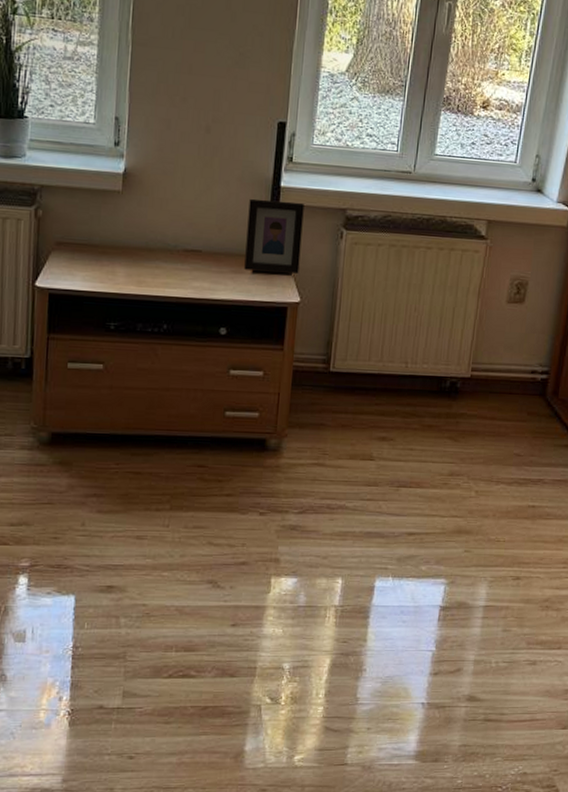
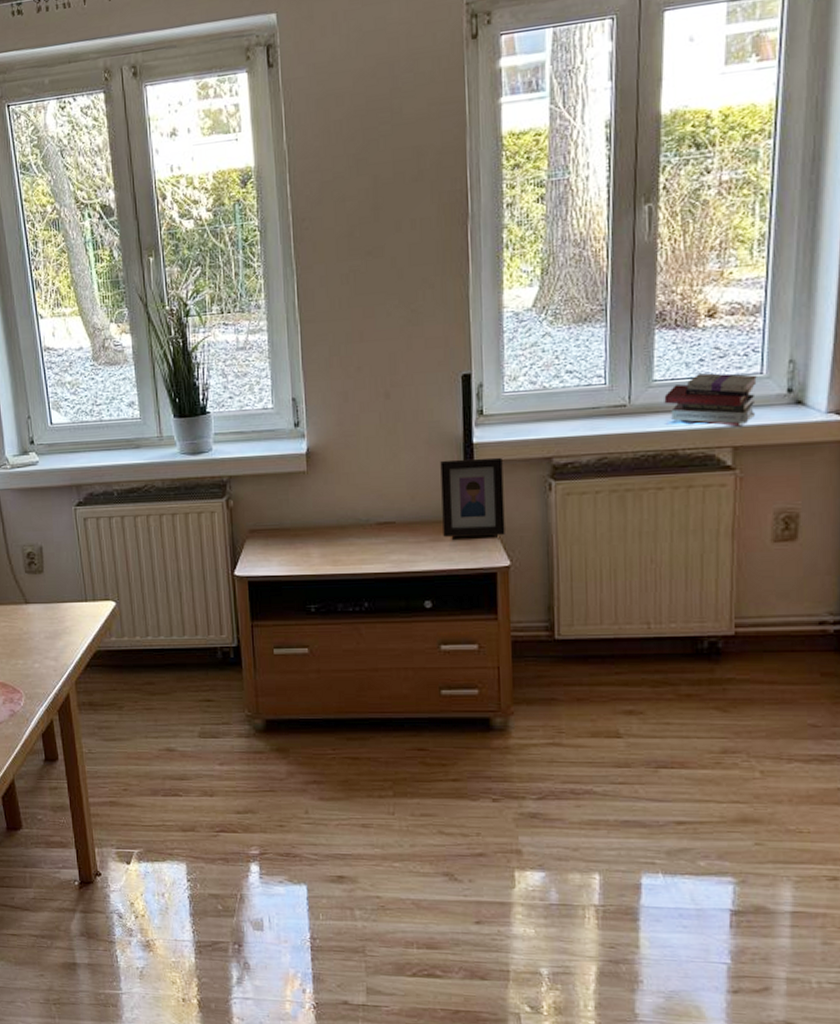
books: none [441,155,512,204] -> present [664,373,757,427]

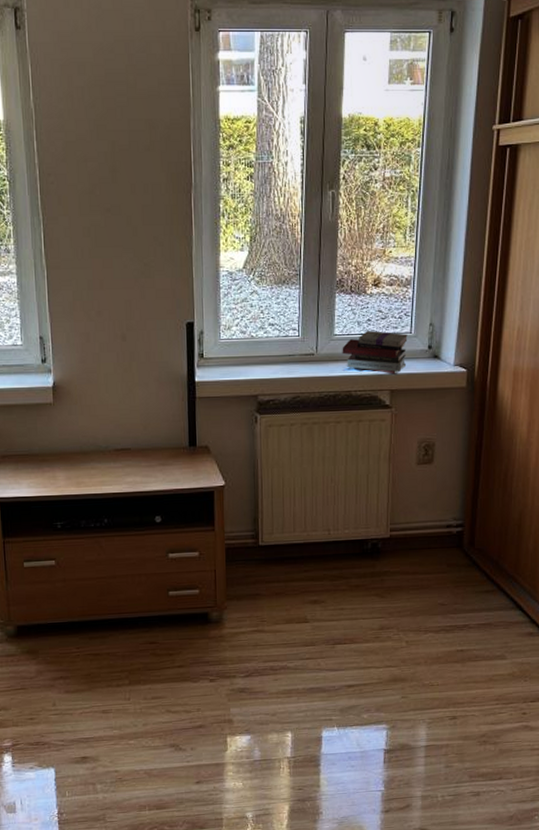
picture frame: present [440,457,505,537] -> none [168,394,221,461]

